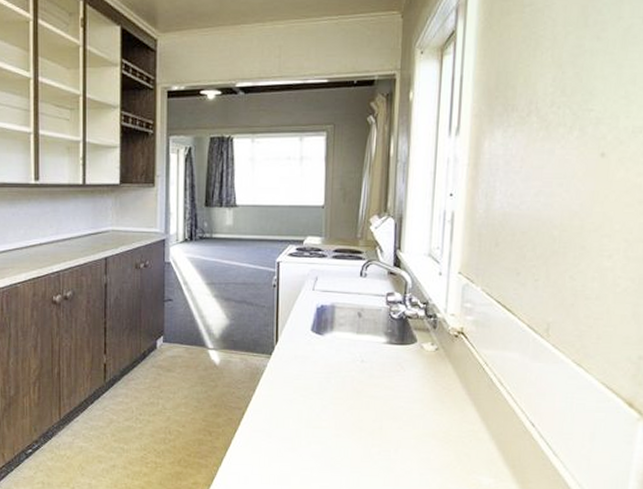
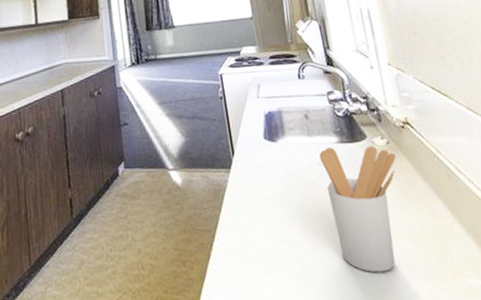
utensil holder: none [364,346,442,462] -> present [319,146,396,273]

